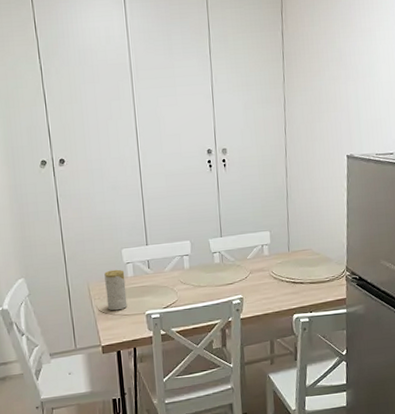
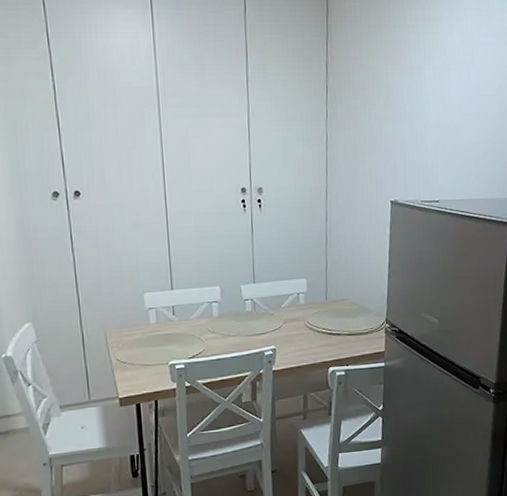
candle: present [104,269,128,311] -> none [123,315,149,360]

